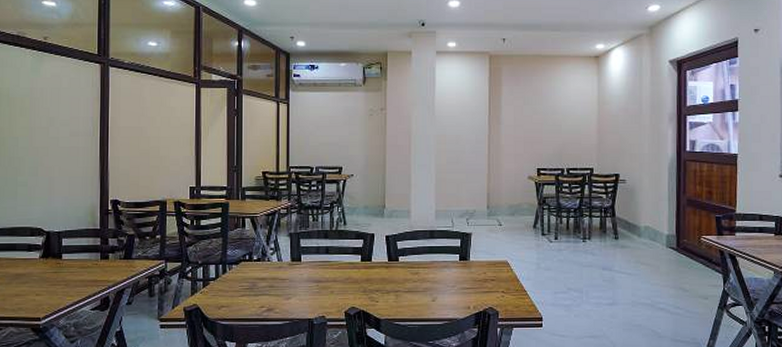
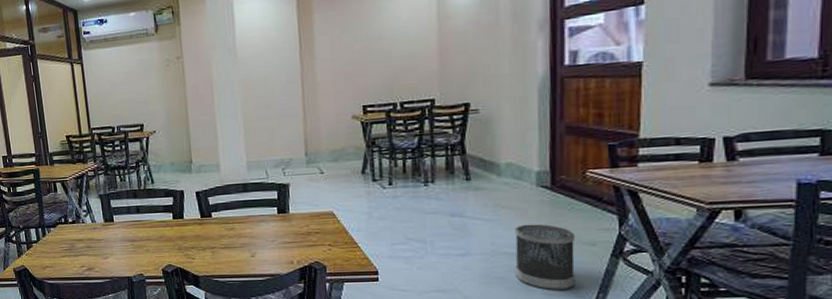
wastebasket: none [650,279,694,338] -> present [515,224,576,291]

